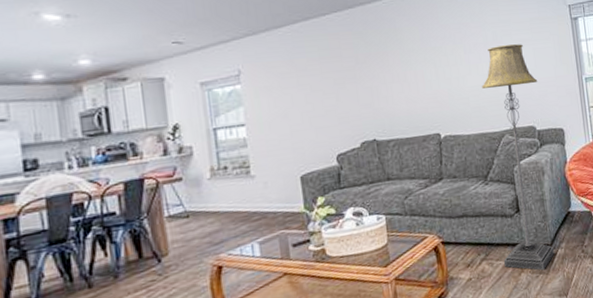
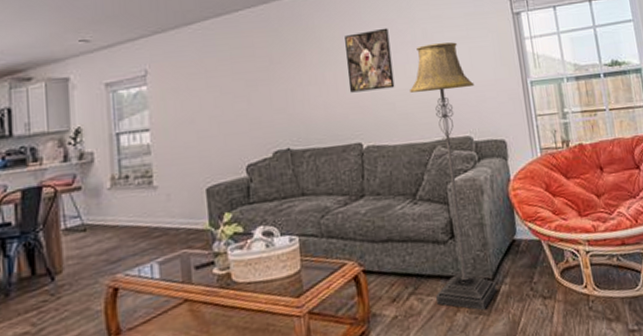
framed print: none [424,31,469,89] -> present [345,27,395,93]

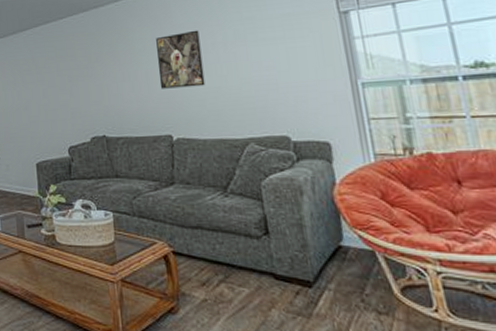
floor lamp: present [410,42,496,311] -> none [221,42,318,312]

